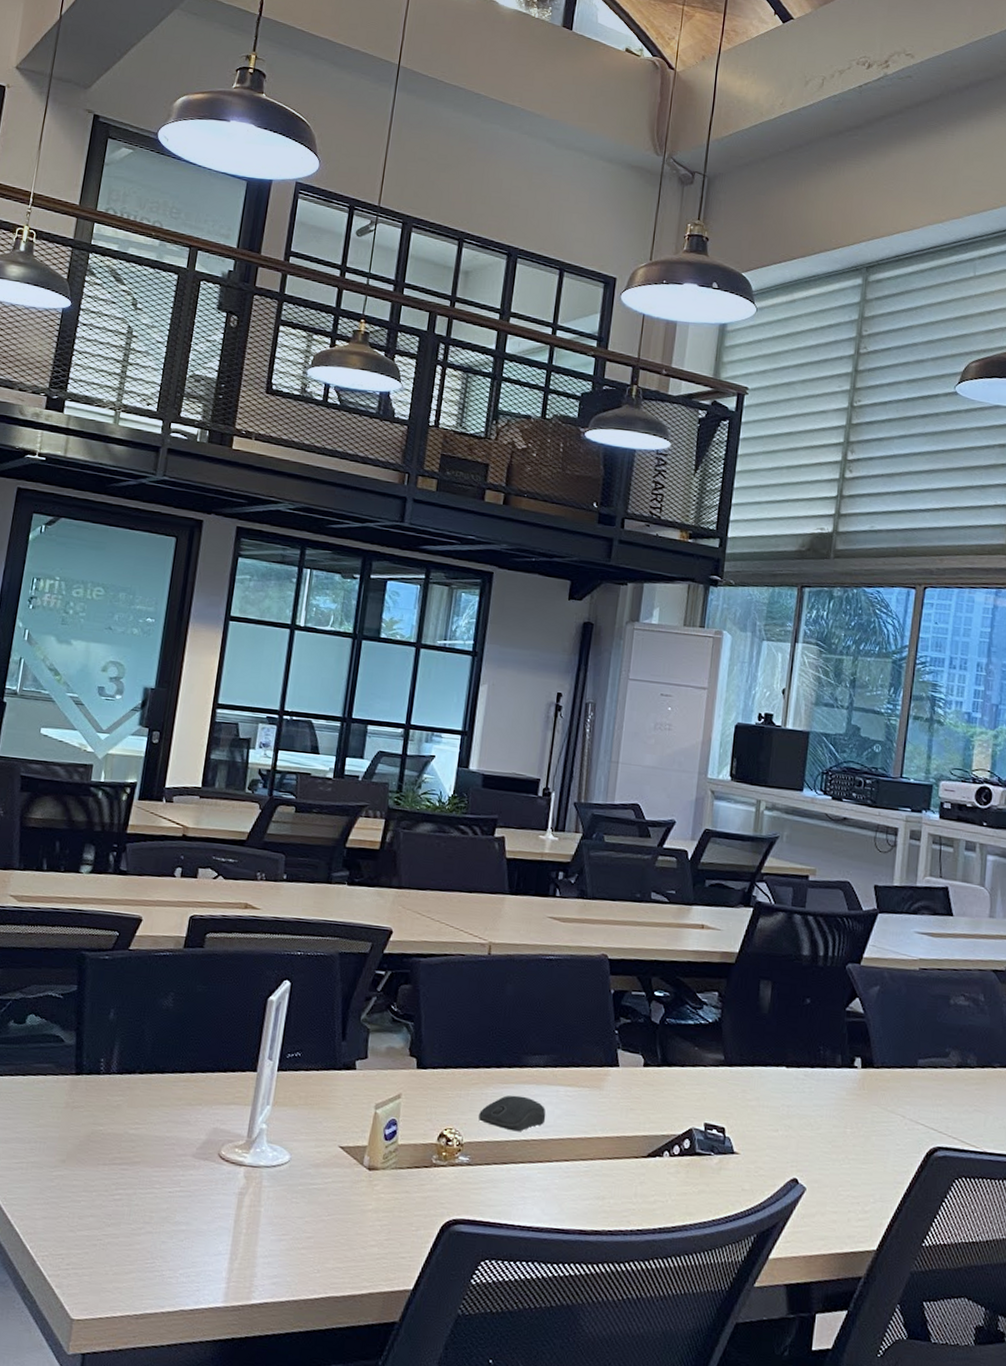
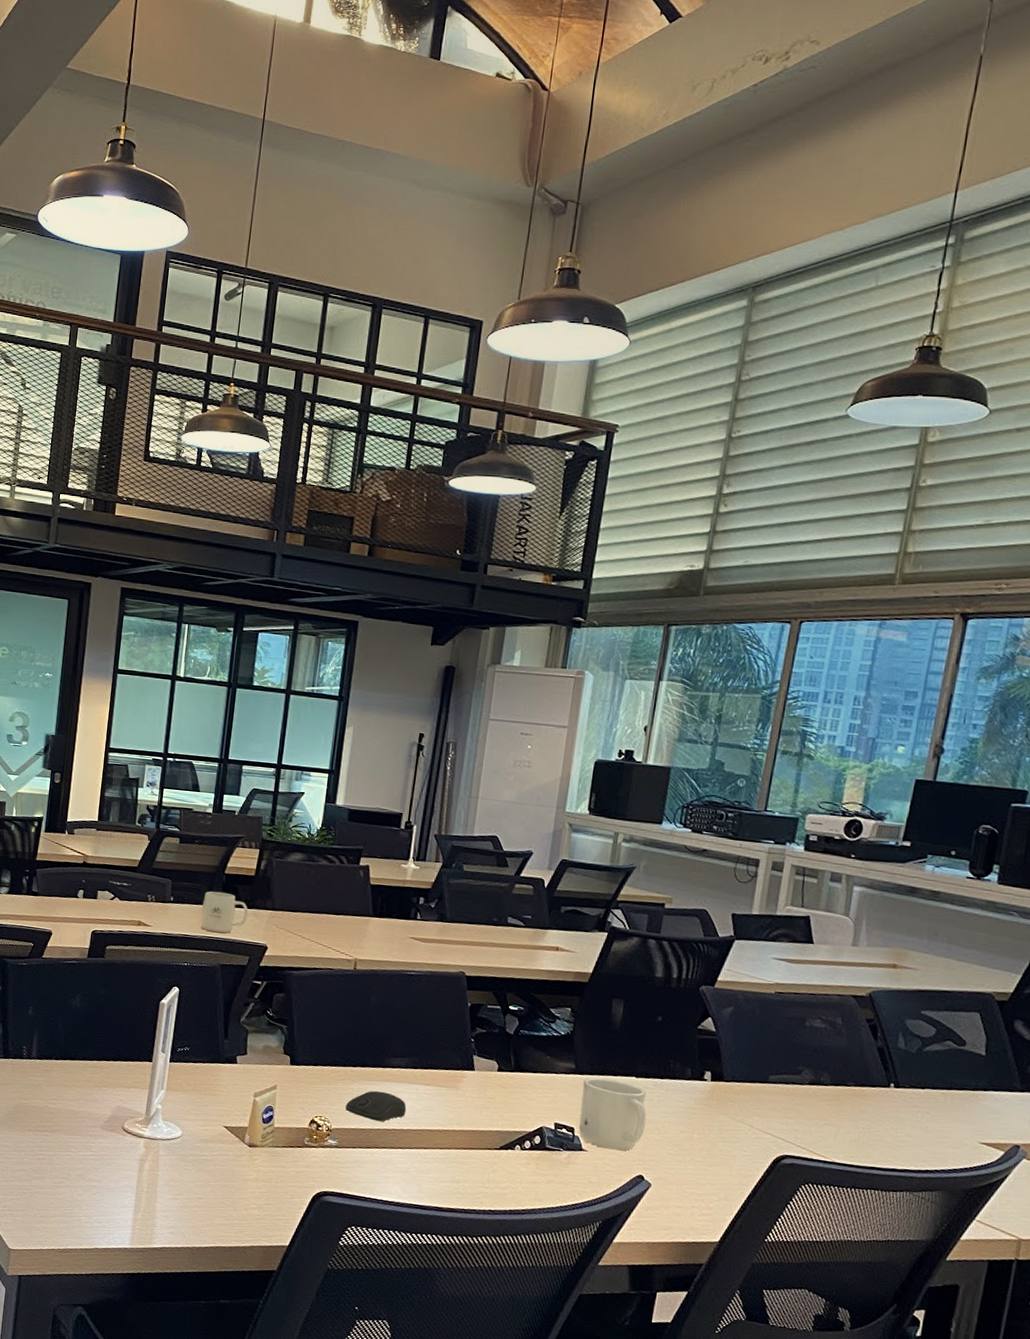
mug: none [317,867,372,916] -> present [200,891,248,933]
mug: none [729,1069,799,1152] -> present [578,1077,647,1151]

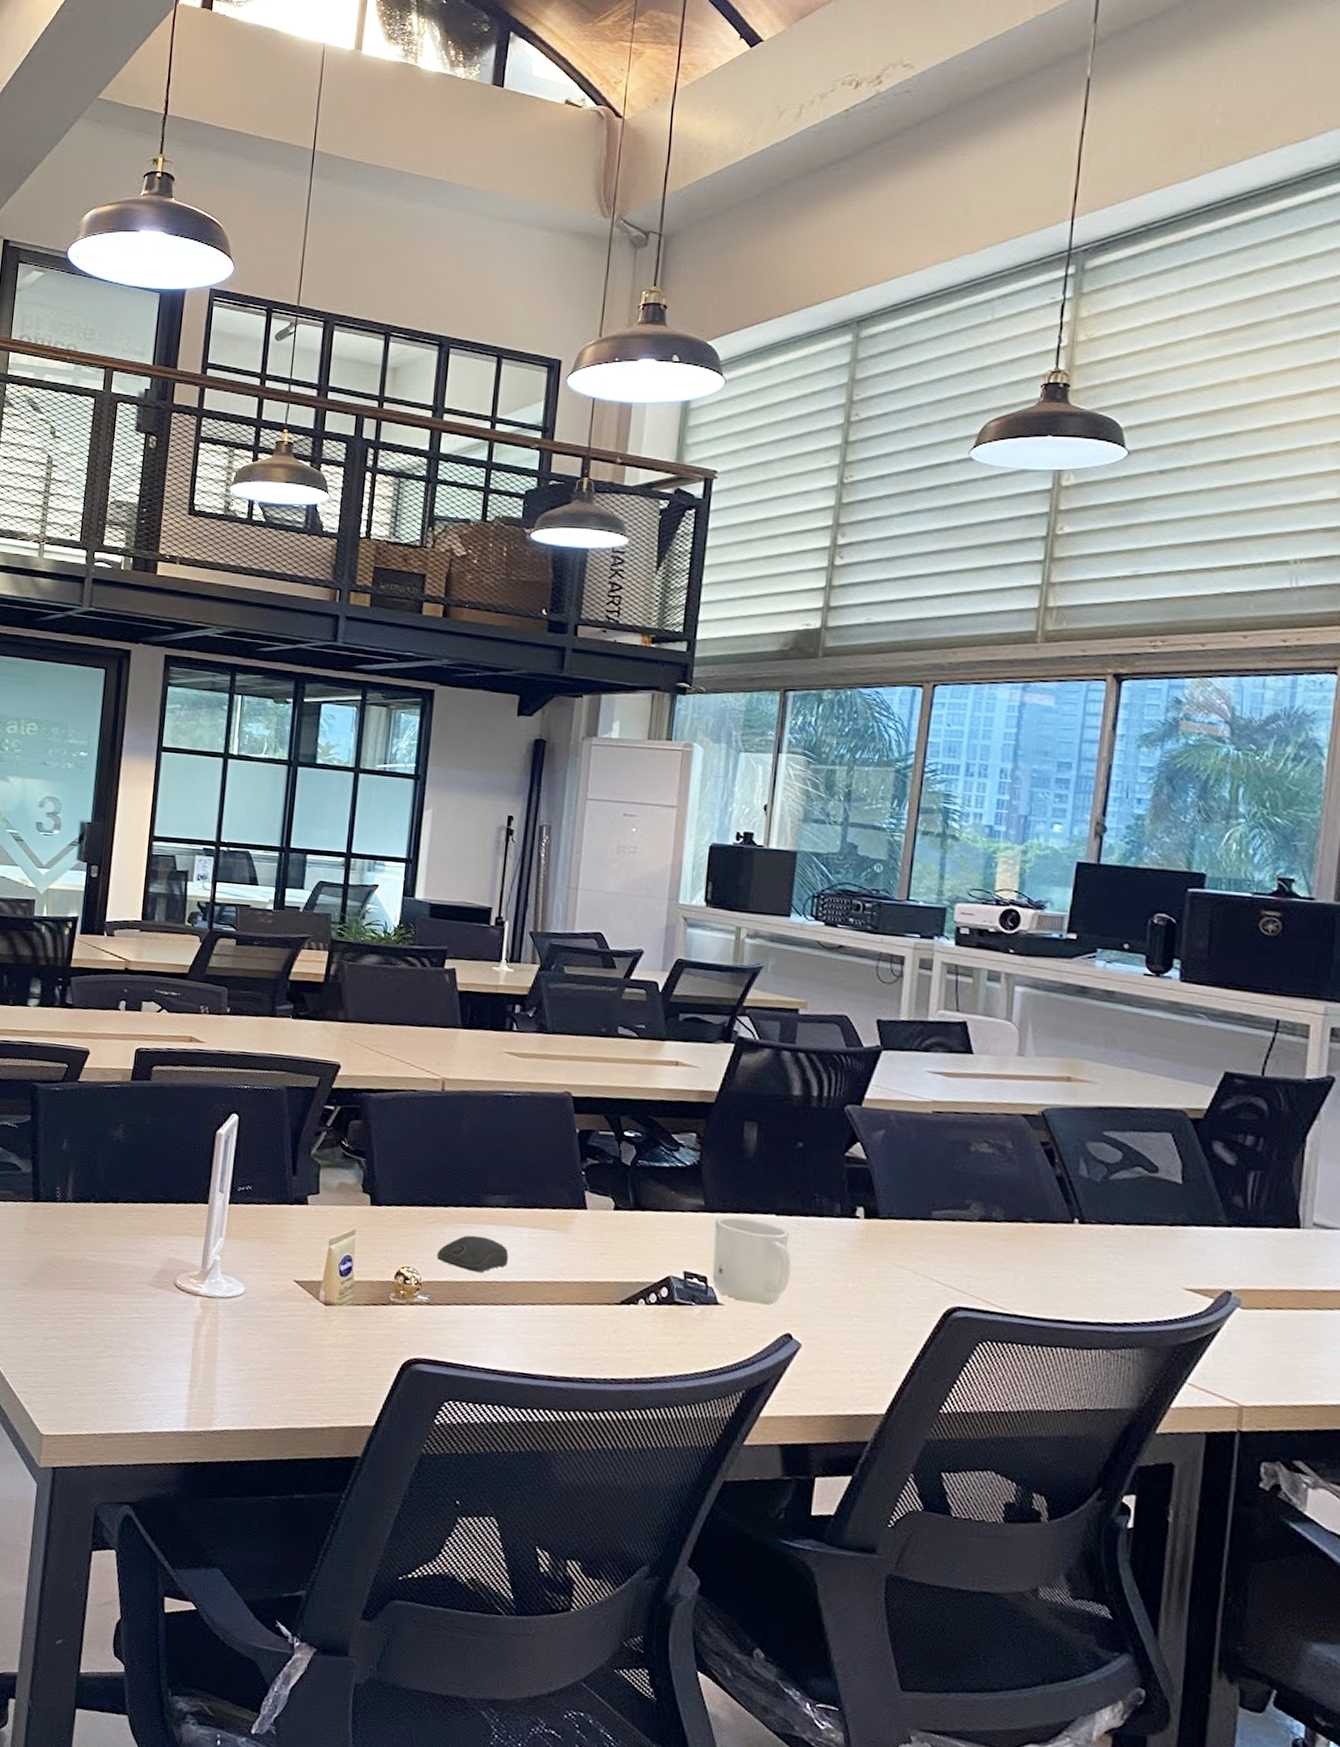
mug: present [200,891,248,933] -> none [262,1000,317,1050]

